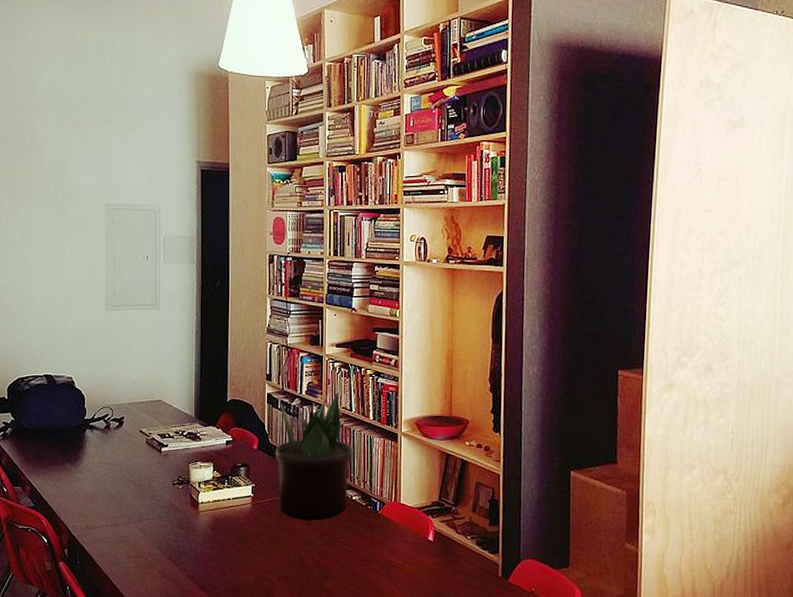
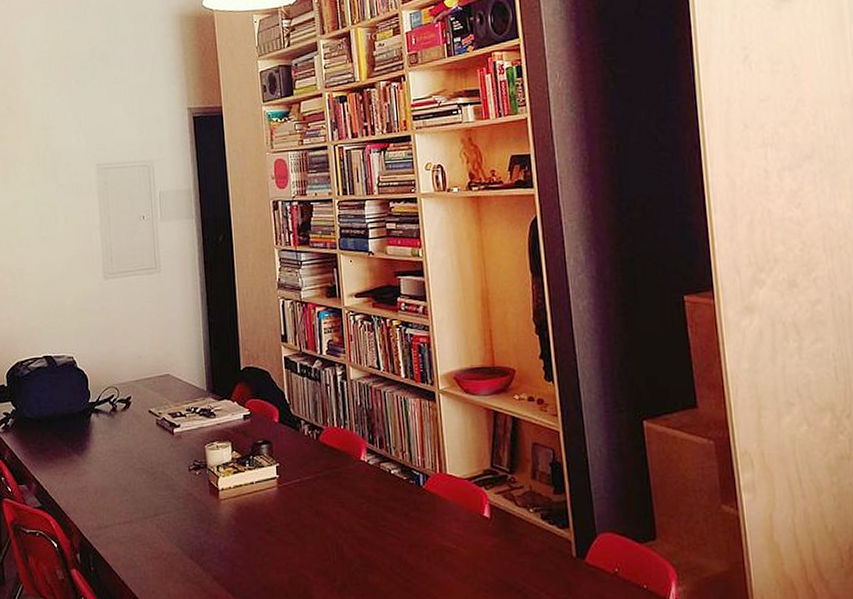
planter: present [275,391,352,521] -> none [294,348,386,503]

